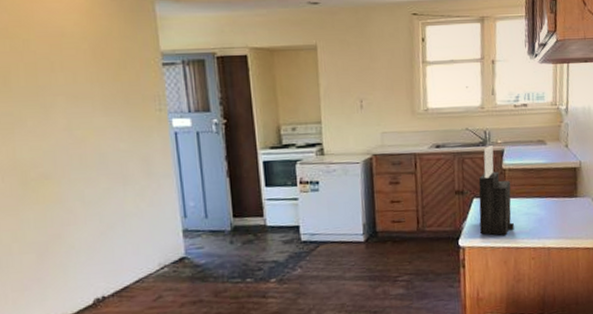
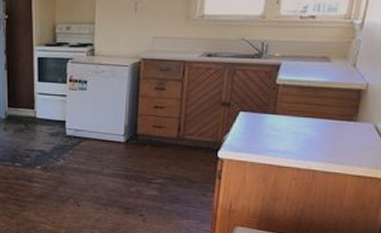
knife block: present [478,146,514,235] -> none [241,59,283,152]

